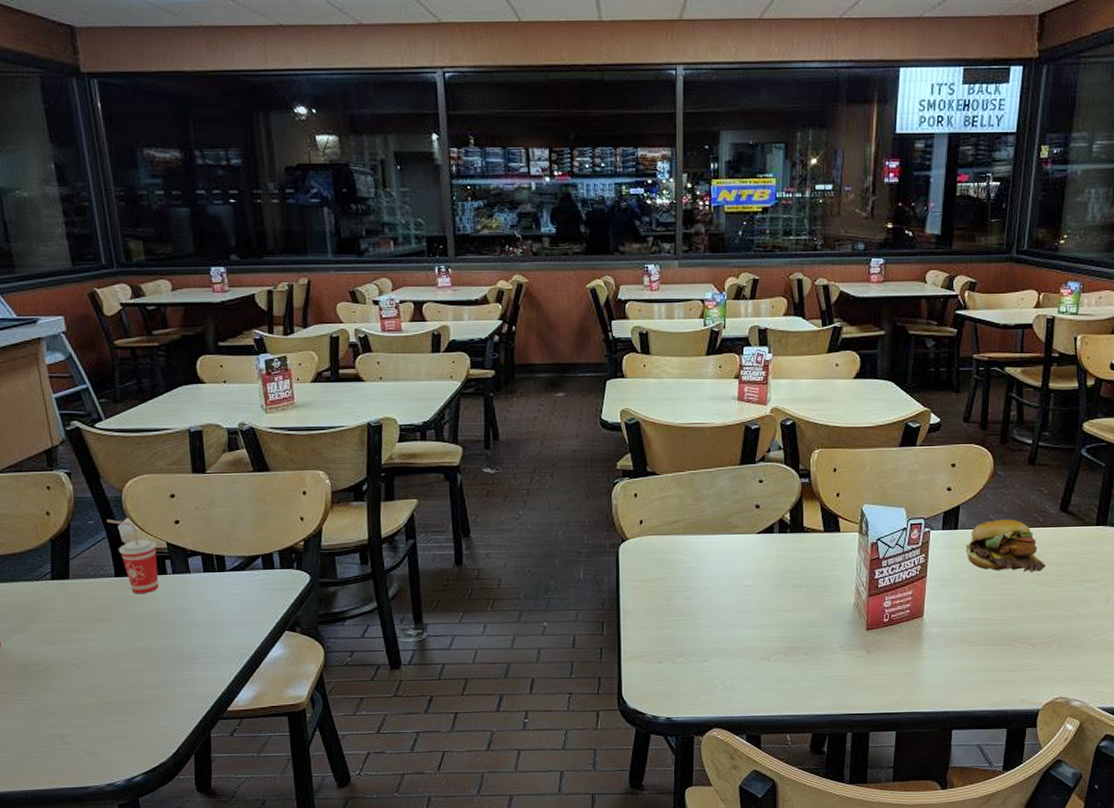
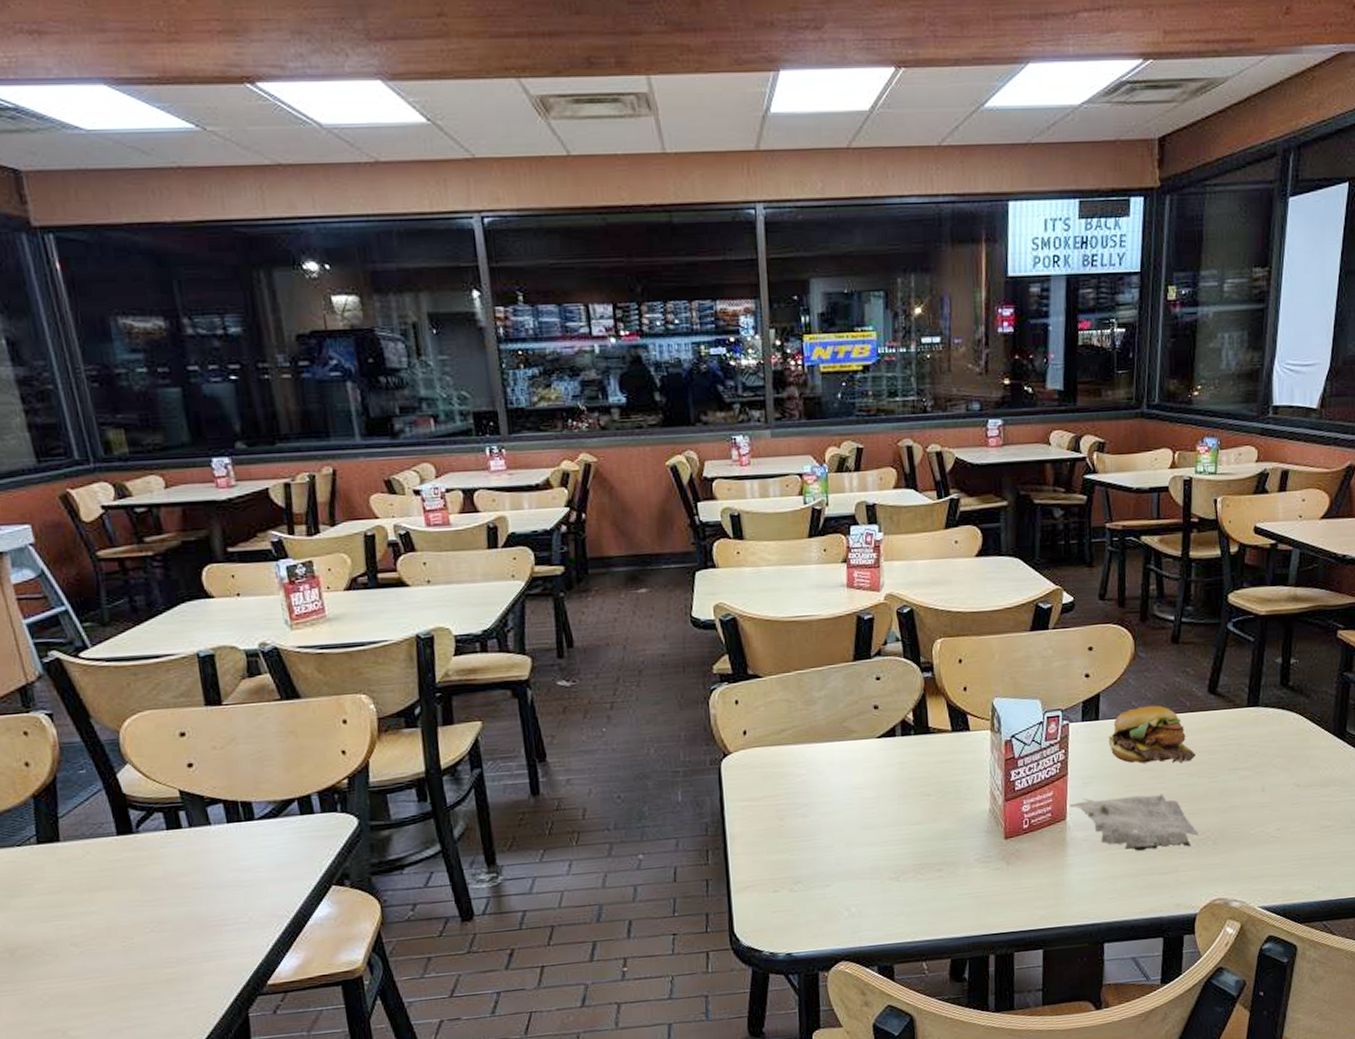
beverage cup: present [106,520,159,594] -> none [102,767,173,855]
napkin: none [926,598,1045,650] -> present [1068,794,1199,852]

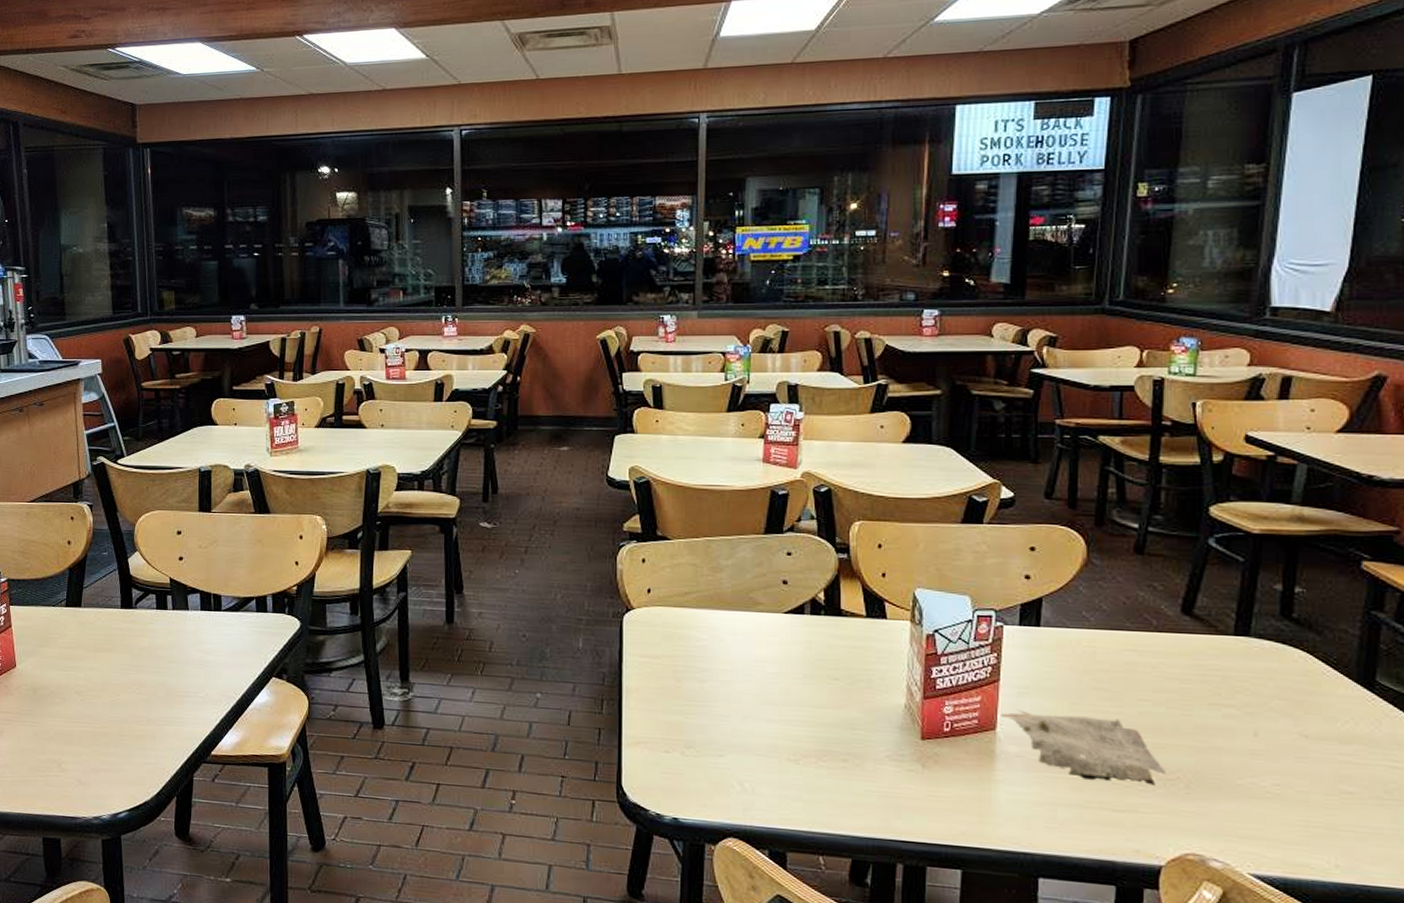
burger: present [1108,705,1196,763] -> none [1051,618,1163,687]

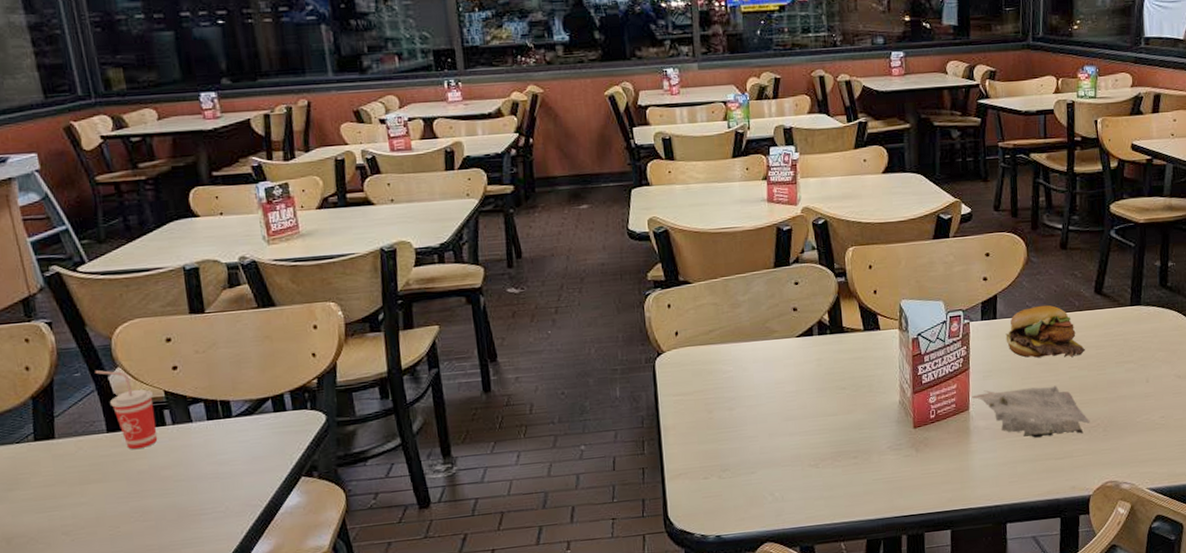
beverage cup: none [119,552,162,628] -> present [95,370,158,450]
burger: none [1051,618,1163,687] -> present [1005,305,1085,358]

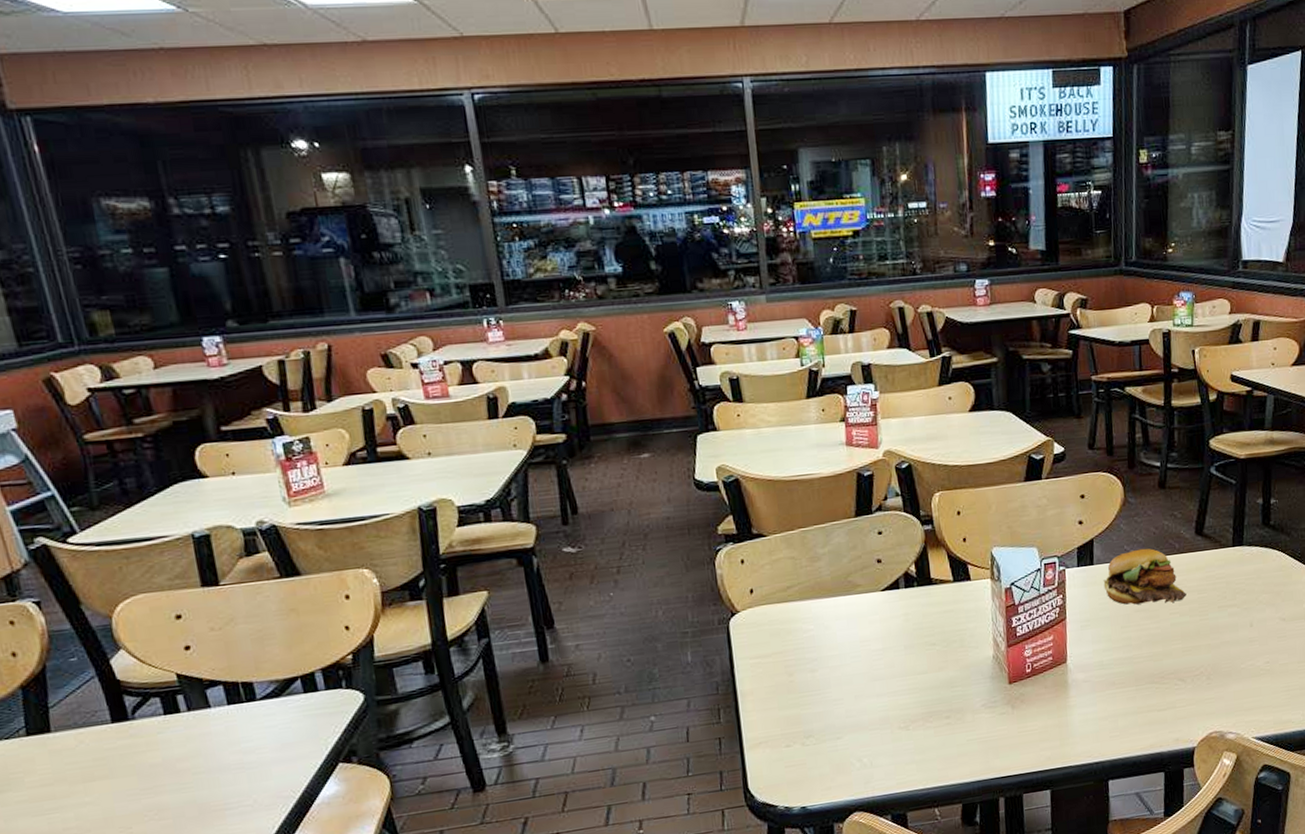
beverage cup: present [95,370,158,450] -> none [94,653,172,741]
napkin: present [971,385,1090,439] -> none [1068,633,1193,690]

